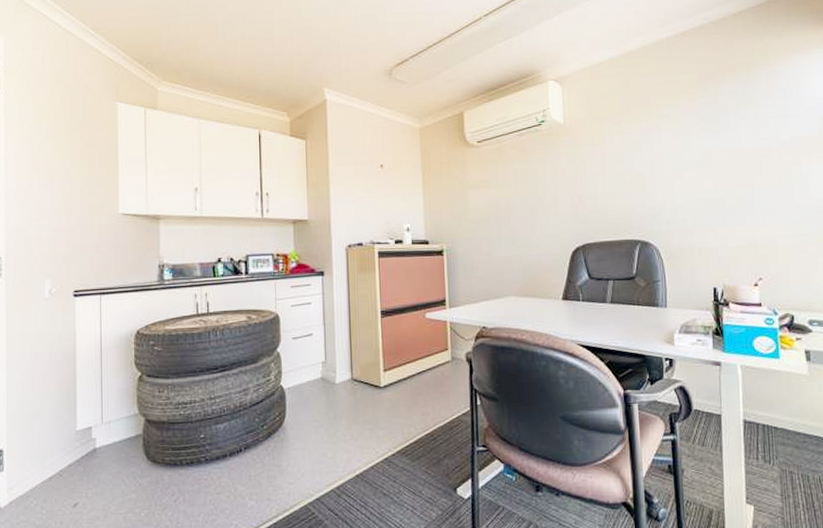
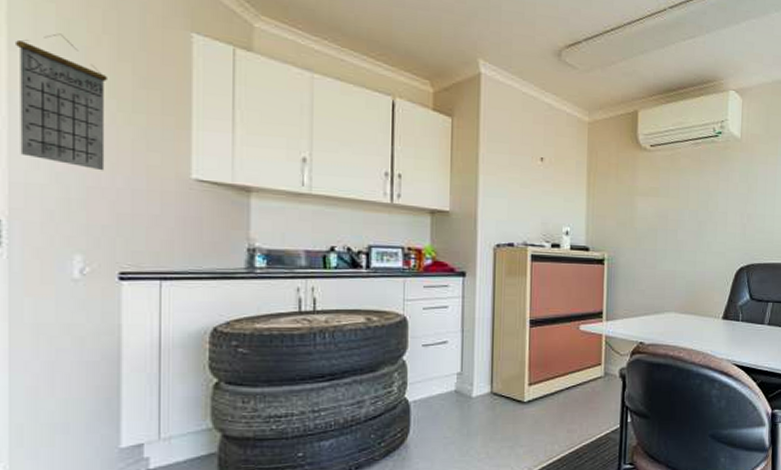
calendar: none [9,117,64,214] -> present [16,33,107,171]

